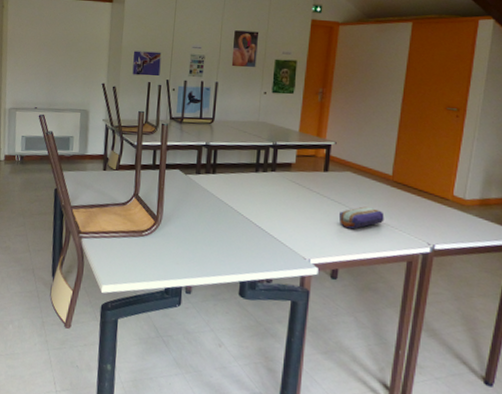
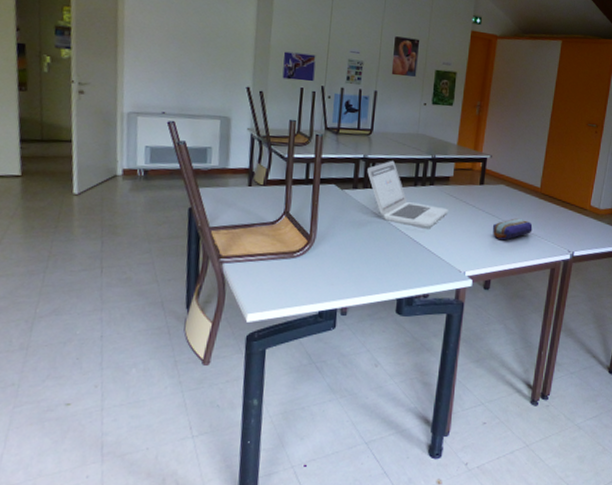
laptop: none [209,147,291,212] -> present [367,160,449,227]

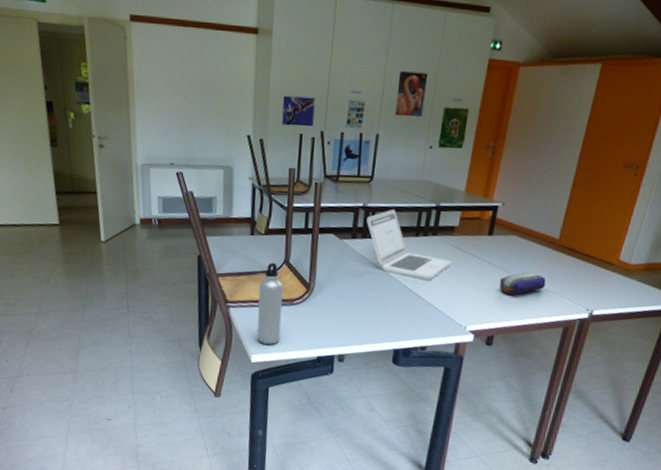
water bottle: none [253,213,283,301] -> present [256,262,283,345]

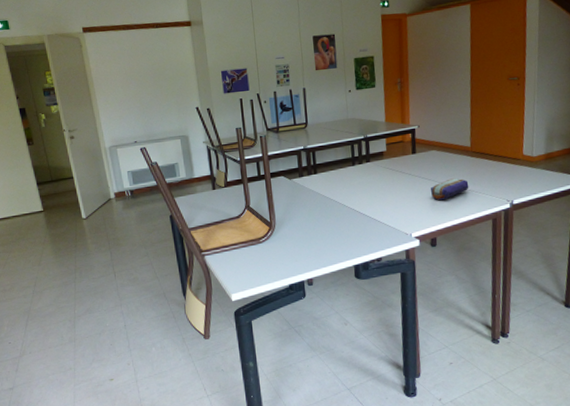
water bottle: present [256,262,283,345] -> none [227,209,254,283]
laptop: present [367,209,452,279] -> none [309,146,387,200]

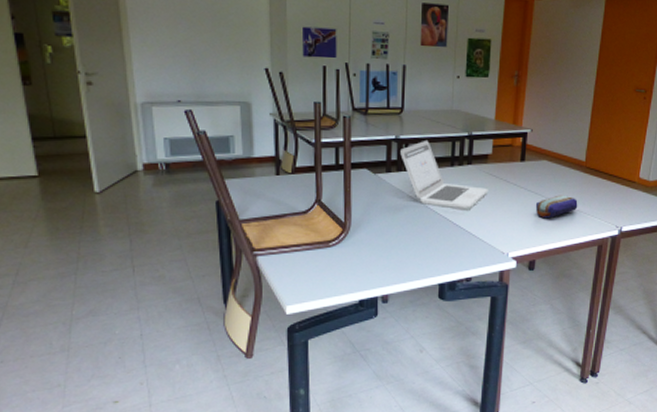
laptop: none [309,146,387,200] -> present [400,140,489,208]

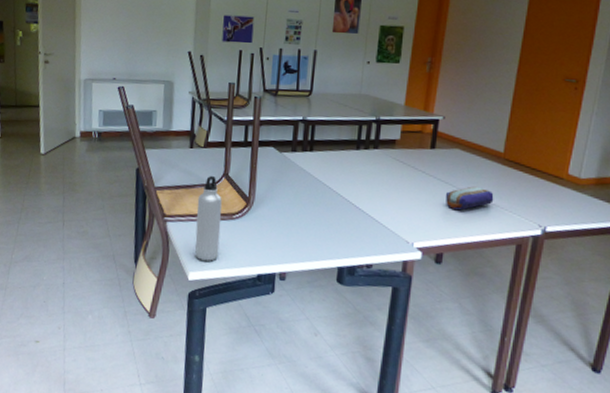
water bottle: none [289,202,317,292] -> present [194,175,222,261]
laptop: present [400,140,489,208] -> none [306,122,395,193]

